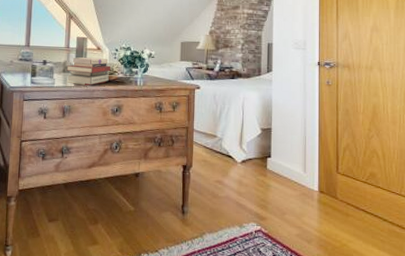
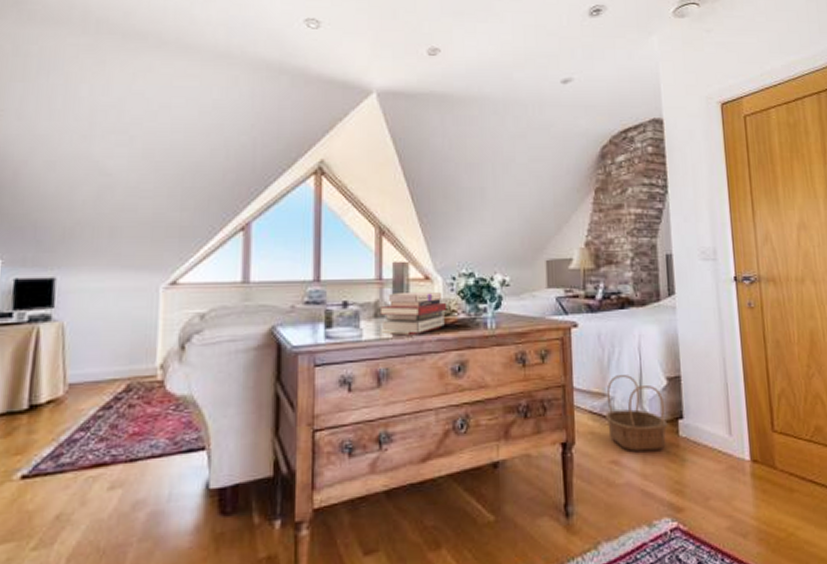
basket: none [214,124,259,177] -> present [604,375,668,451]

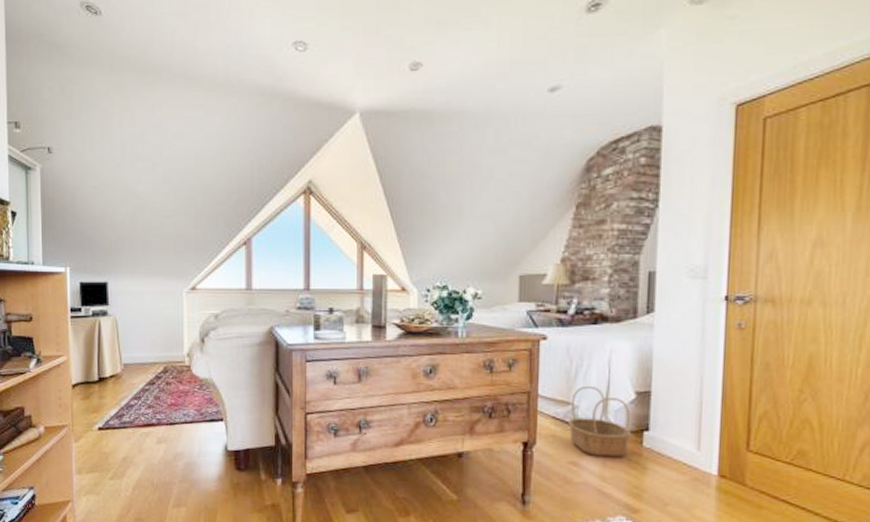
books: present [379,291,446,336] -> none [360,301,420,340]

